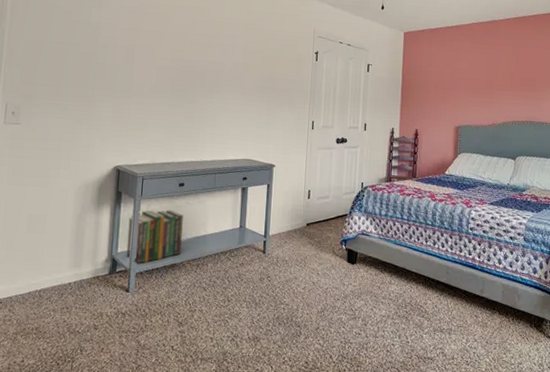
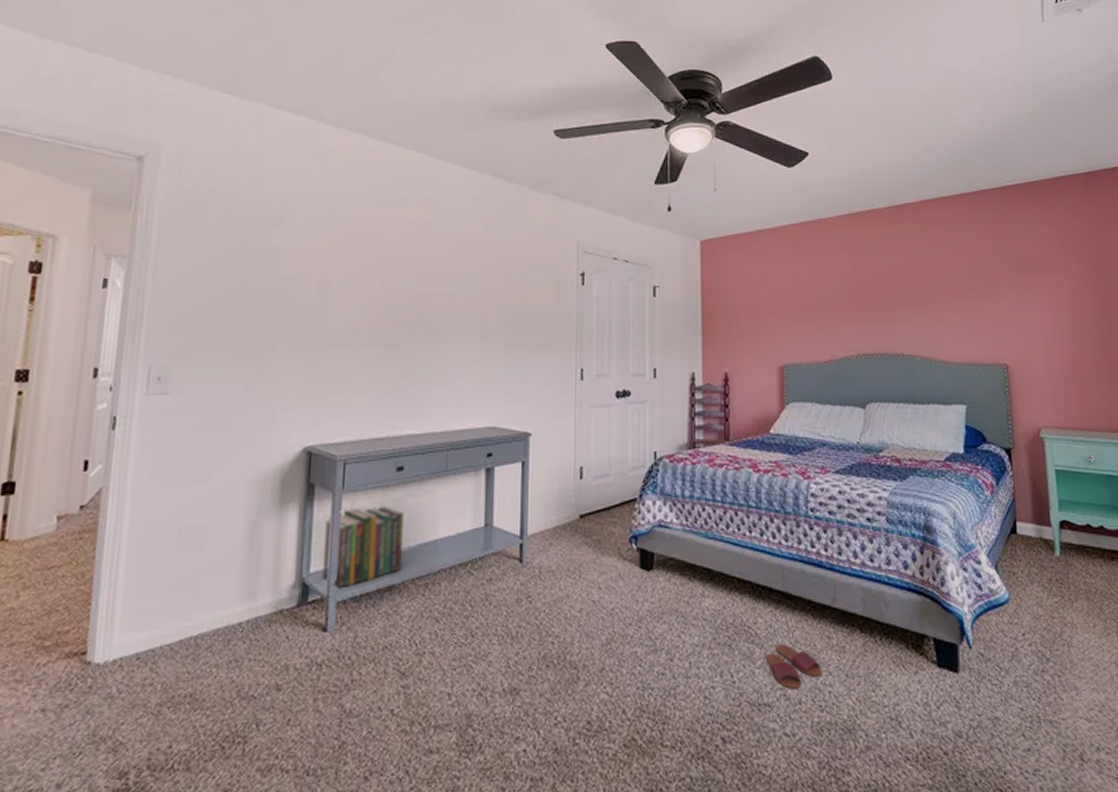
slippers: none [431,319,470,349] -> present [766,644,822,689]

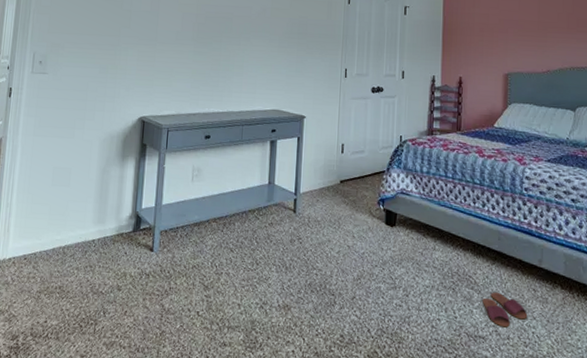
books: present [322,506,404,589] -> none [150,163,210,222]

